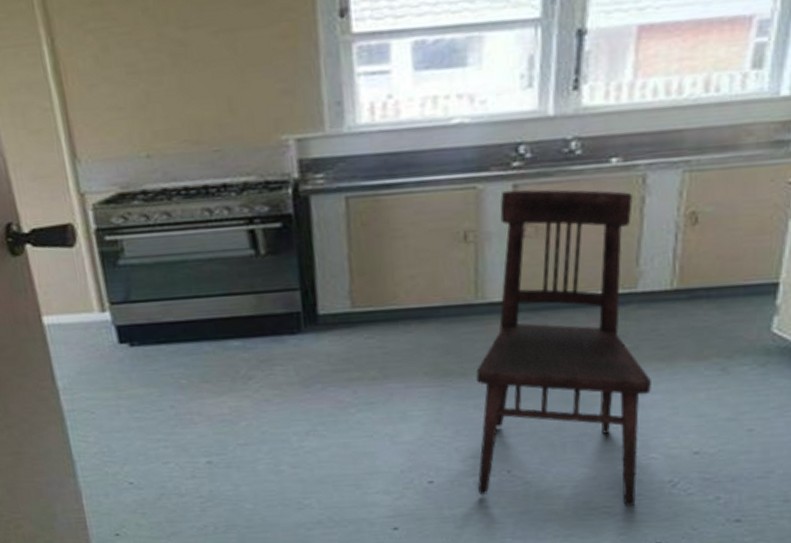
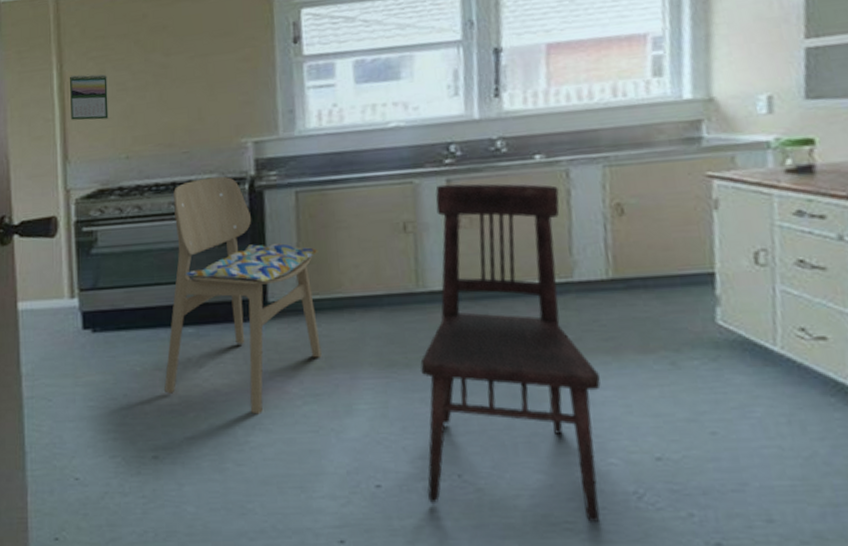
calendar: none [65,51,120,111] -> present [70,74,109,120]
dining chair: none [206,179,376,422] -> present [164,176,322,415]

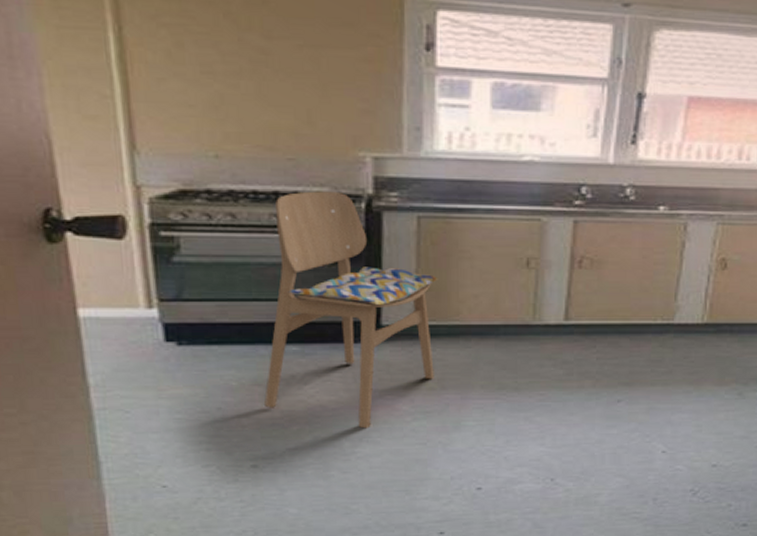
calendar: present [70,74,109,120] -> none [134,42,190,106]
dining chair: present [420,183,601,522] -> none [523,225,681,512]

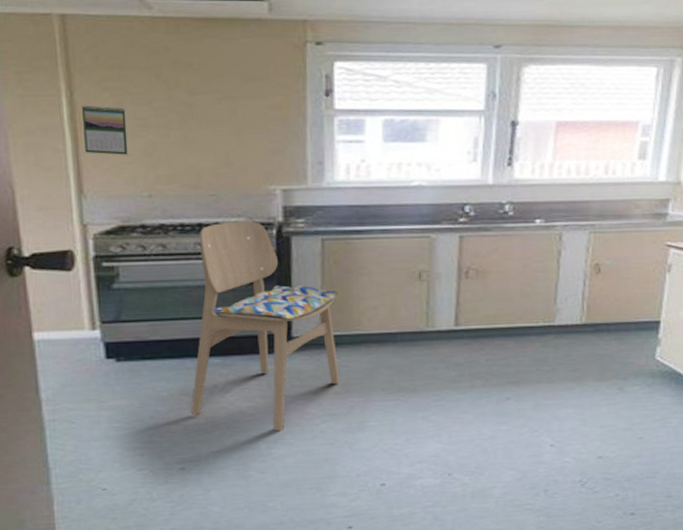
calendar: none [134,42,190,106] -> present [82,104,128,155]

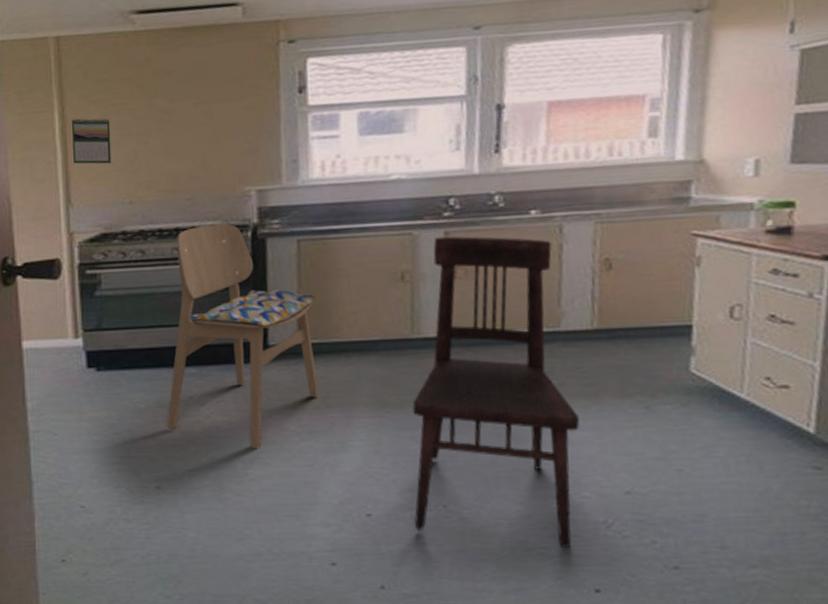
dining chair: none [423,240,565,503] -> present [412,236,580,548]

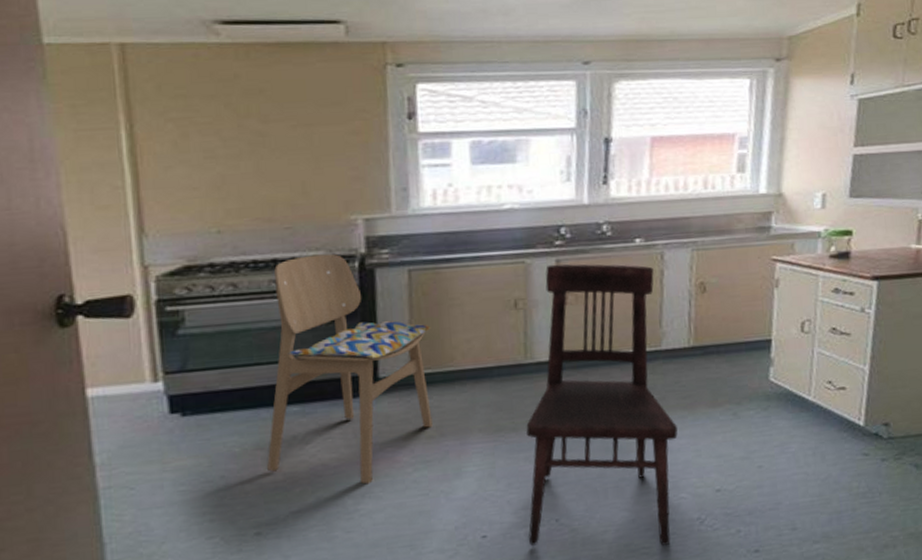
calendar: present [72,117,112,164] -> none [143,137,195,190]

